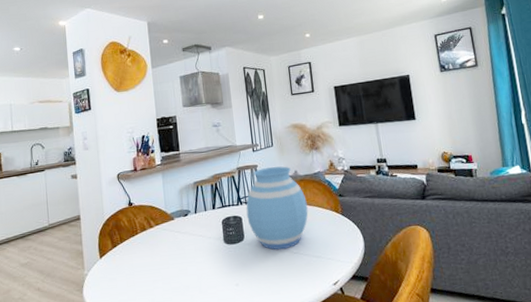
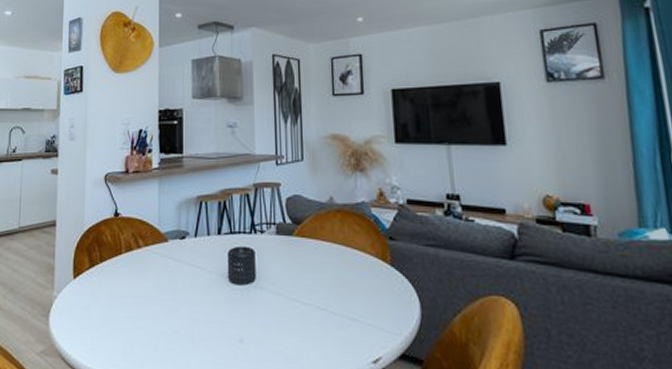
vase: present [246,166,308,250] -> none [261,189,344,302]

